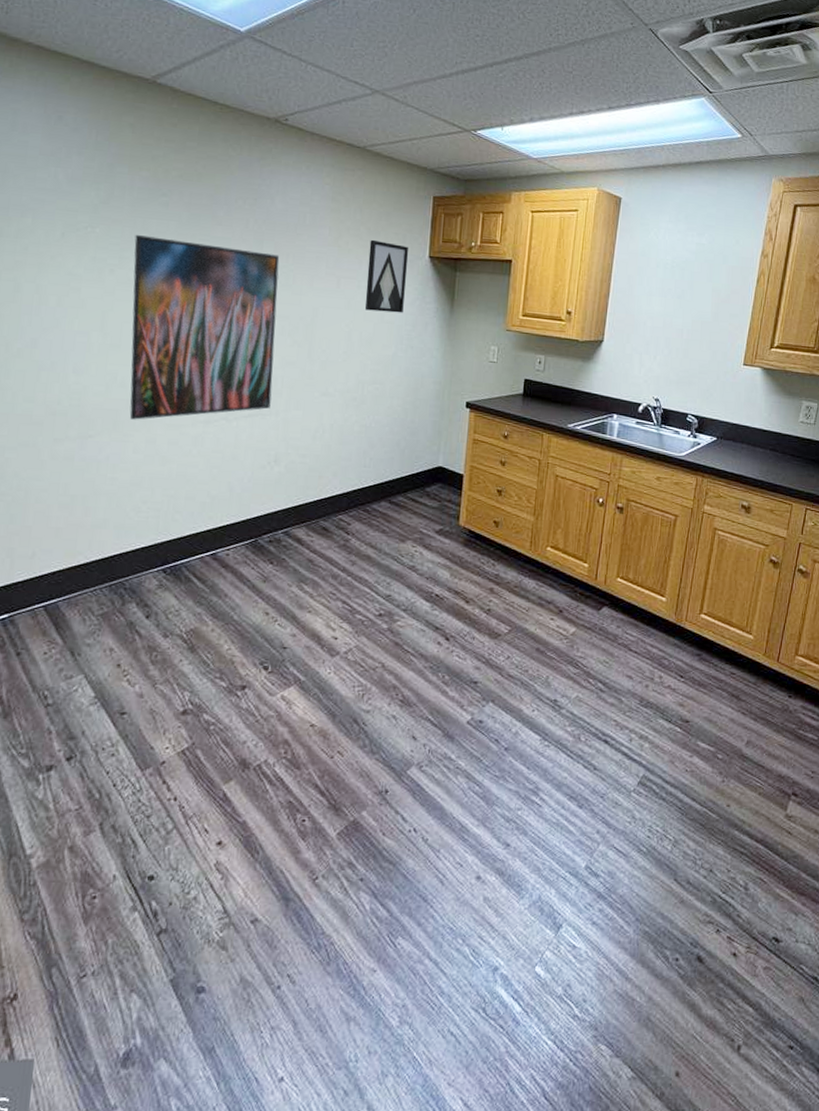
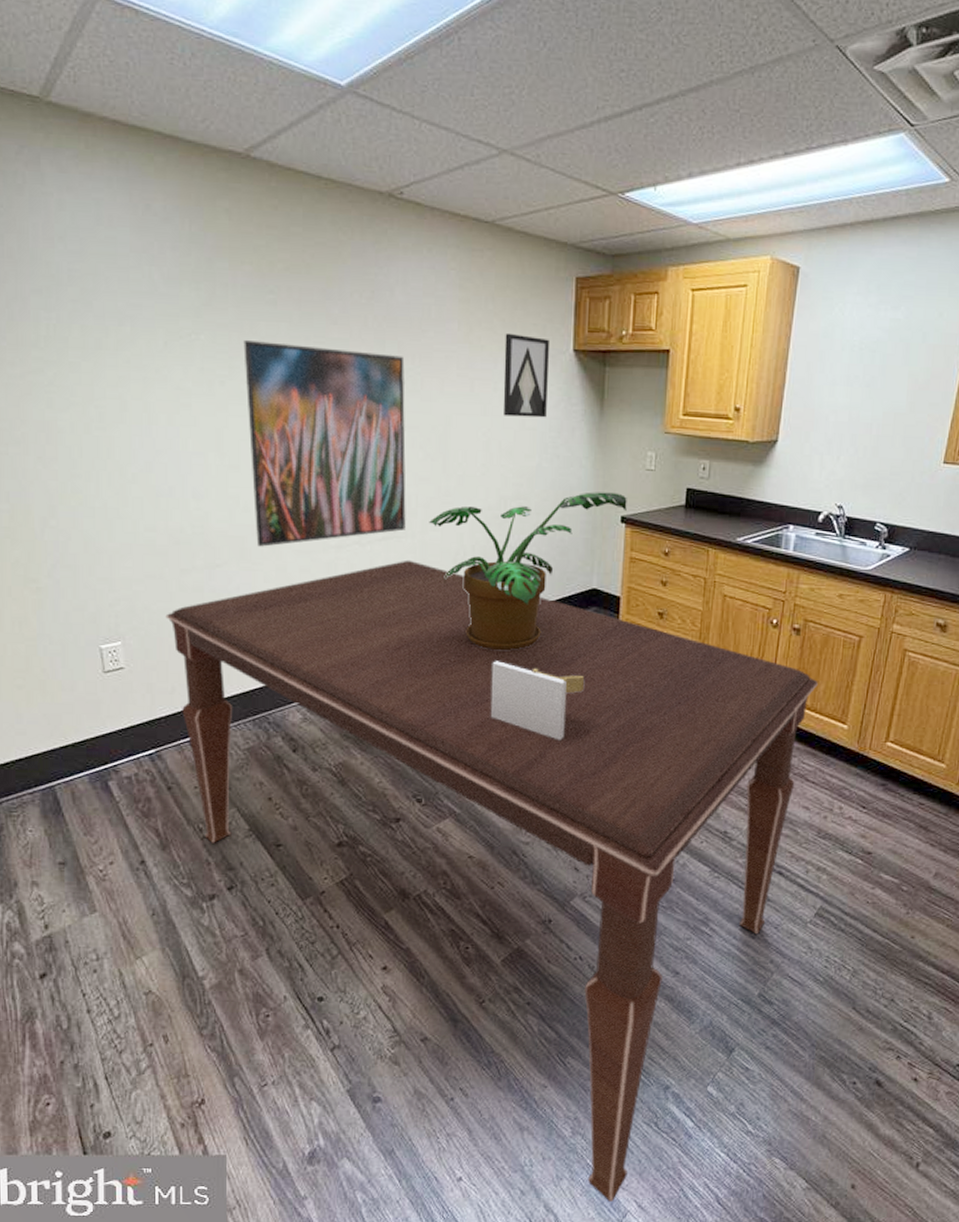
dining table: none [34,435,639,1100] -> present [165,559,818,1202]
potted plant: none [292,379,472,522] -> present [429,492,627,650]
napkin holder: none [339,532,428,609] -> present [490,661,584,740]

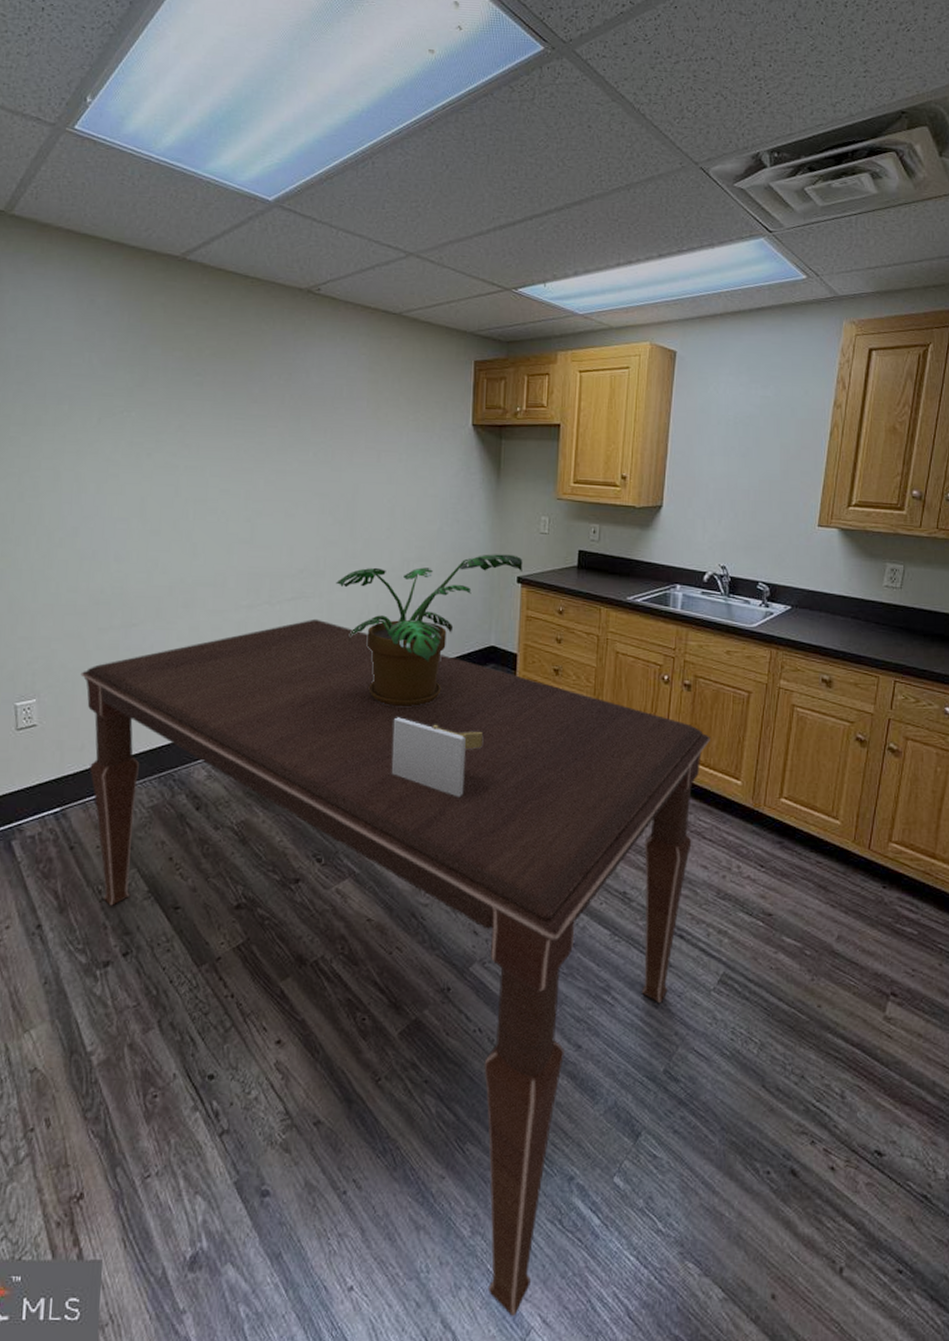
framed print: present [243,340,406,547] -> none [170,417,317,607]
wall art: present [503,332,551,418] -> none [407,409,451,486]

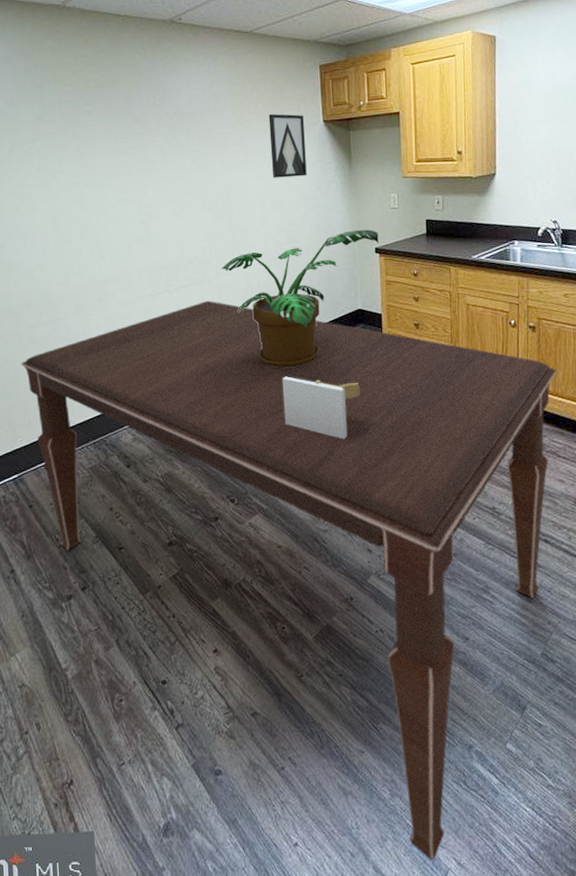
wall art: none [407,409,451,486] -> present [268,113,307,178]

